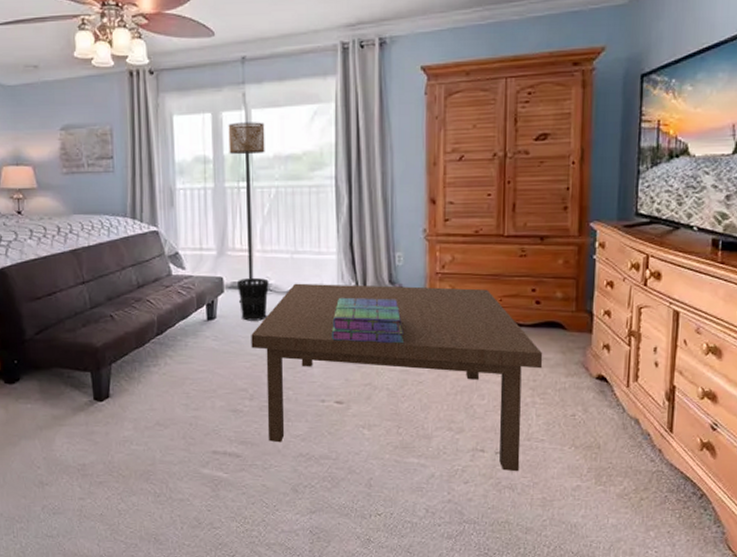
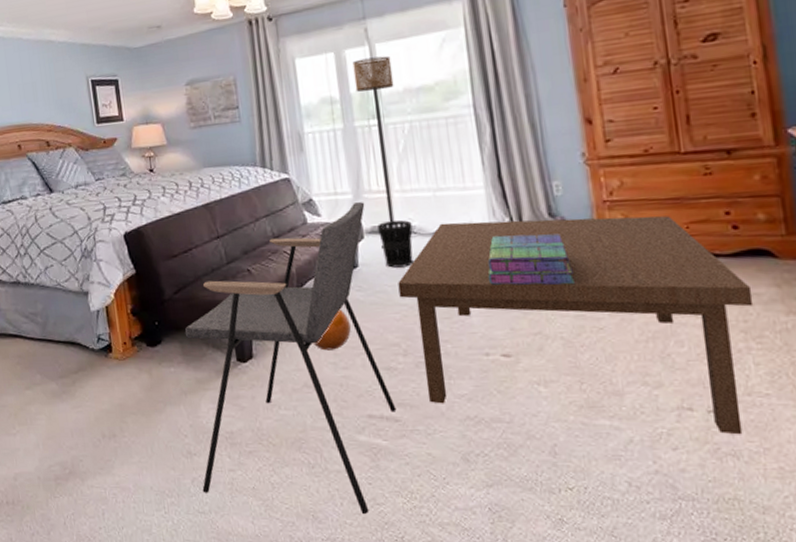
armchair: none [43,259,239,537] -> present [184,202,397,515]
ball: none [167,356,205,393] -> present [312,309,352,351]

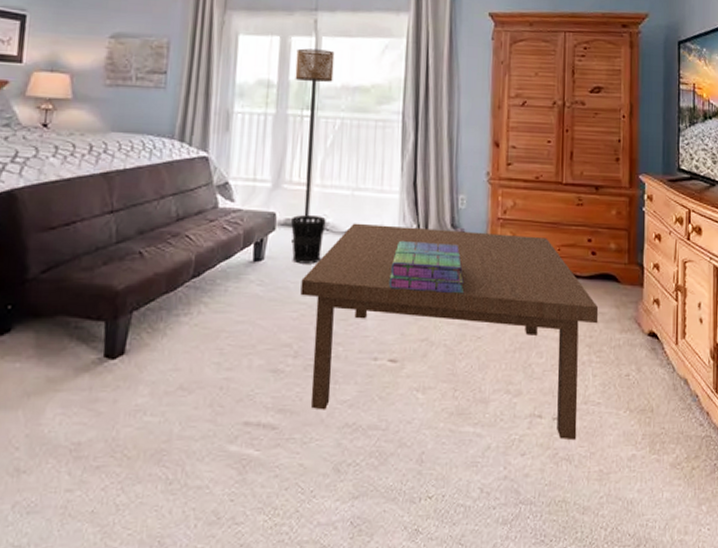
armchair: present [184,202,397,515] -> none [24,192,283,537]
ball: present [312,309,352,351] -> none [198,303,245,349]

